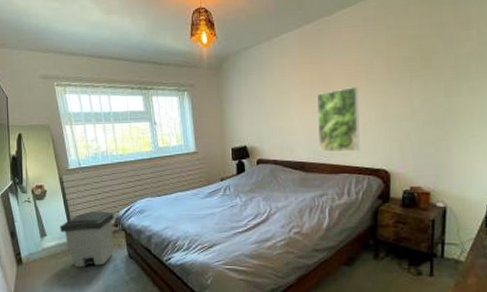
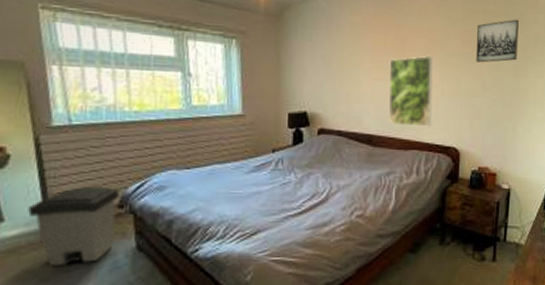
wall art: none [402,39,449,87] -> present [476,19,519,63]

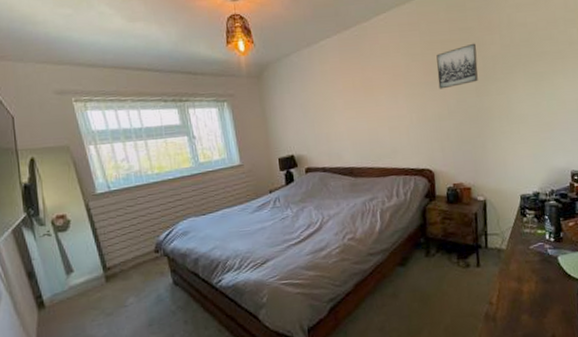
trash can: present [28,187,119,266] -> none [89,237,155,303]
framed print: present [388,55,434,127] -> none [359,89,405,157]

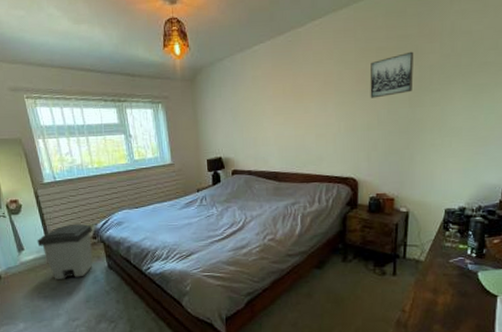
trash can: none [89,237,155,303] -> present [37,224,93,279]

